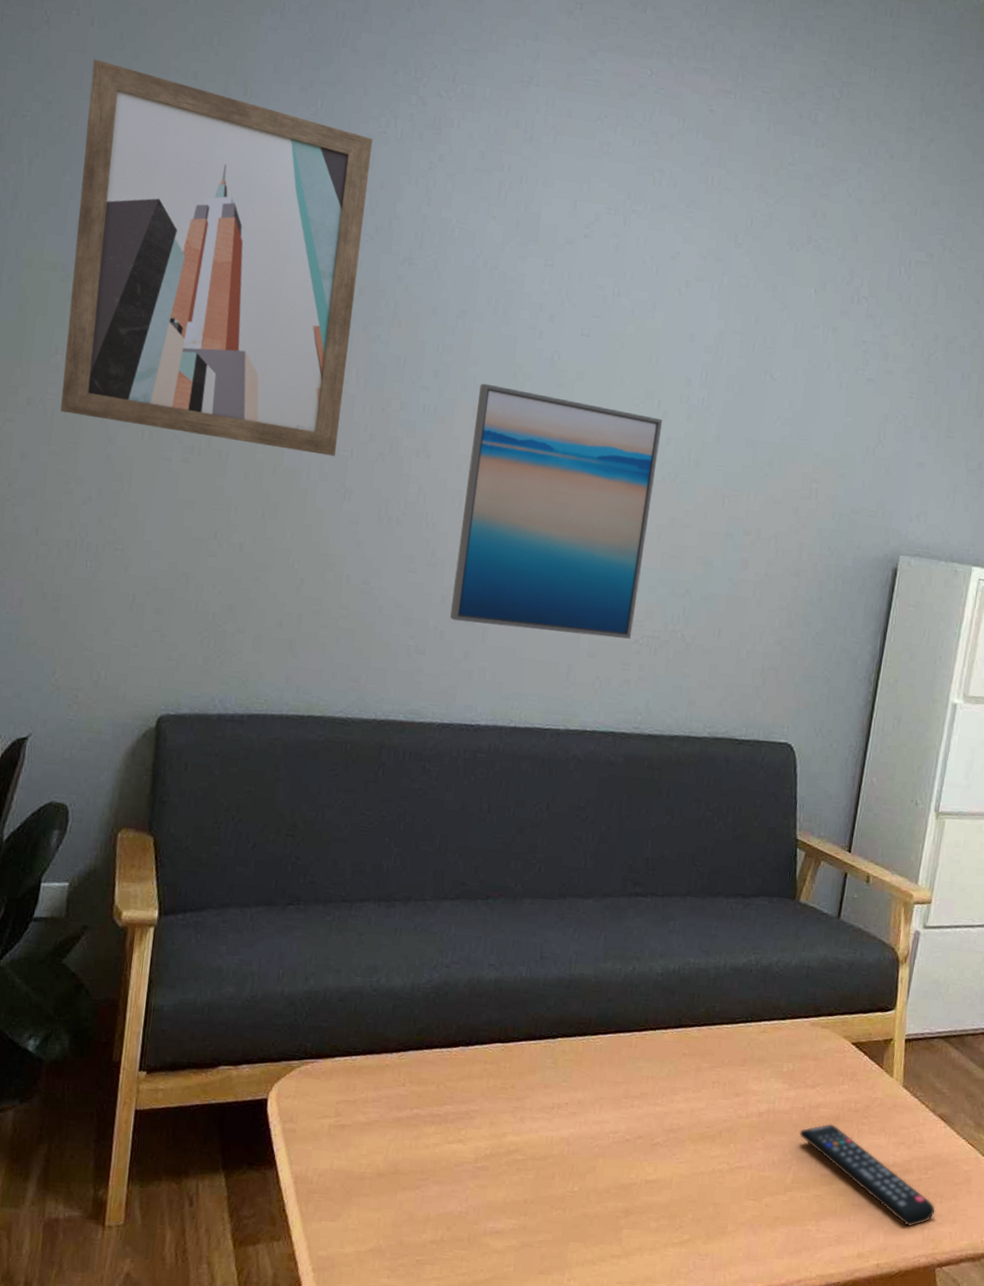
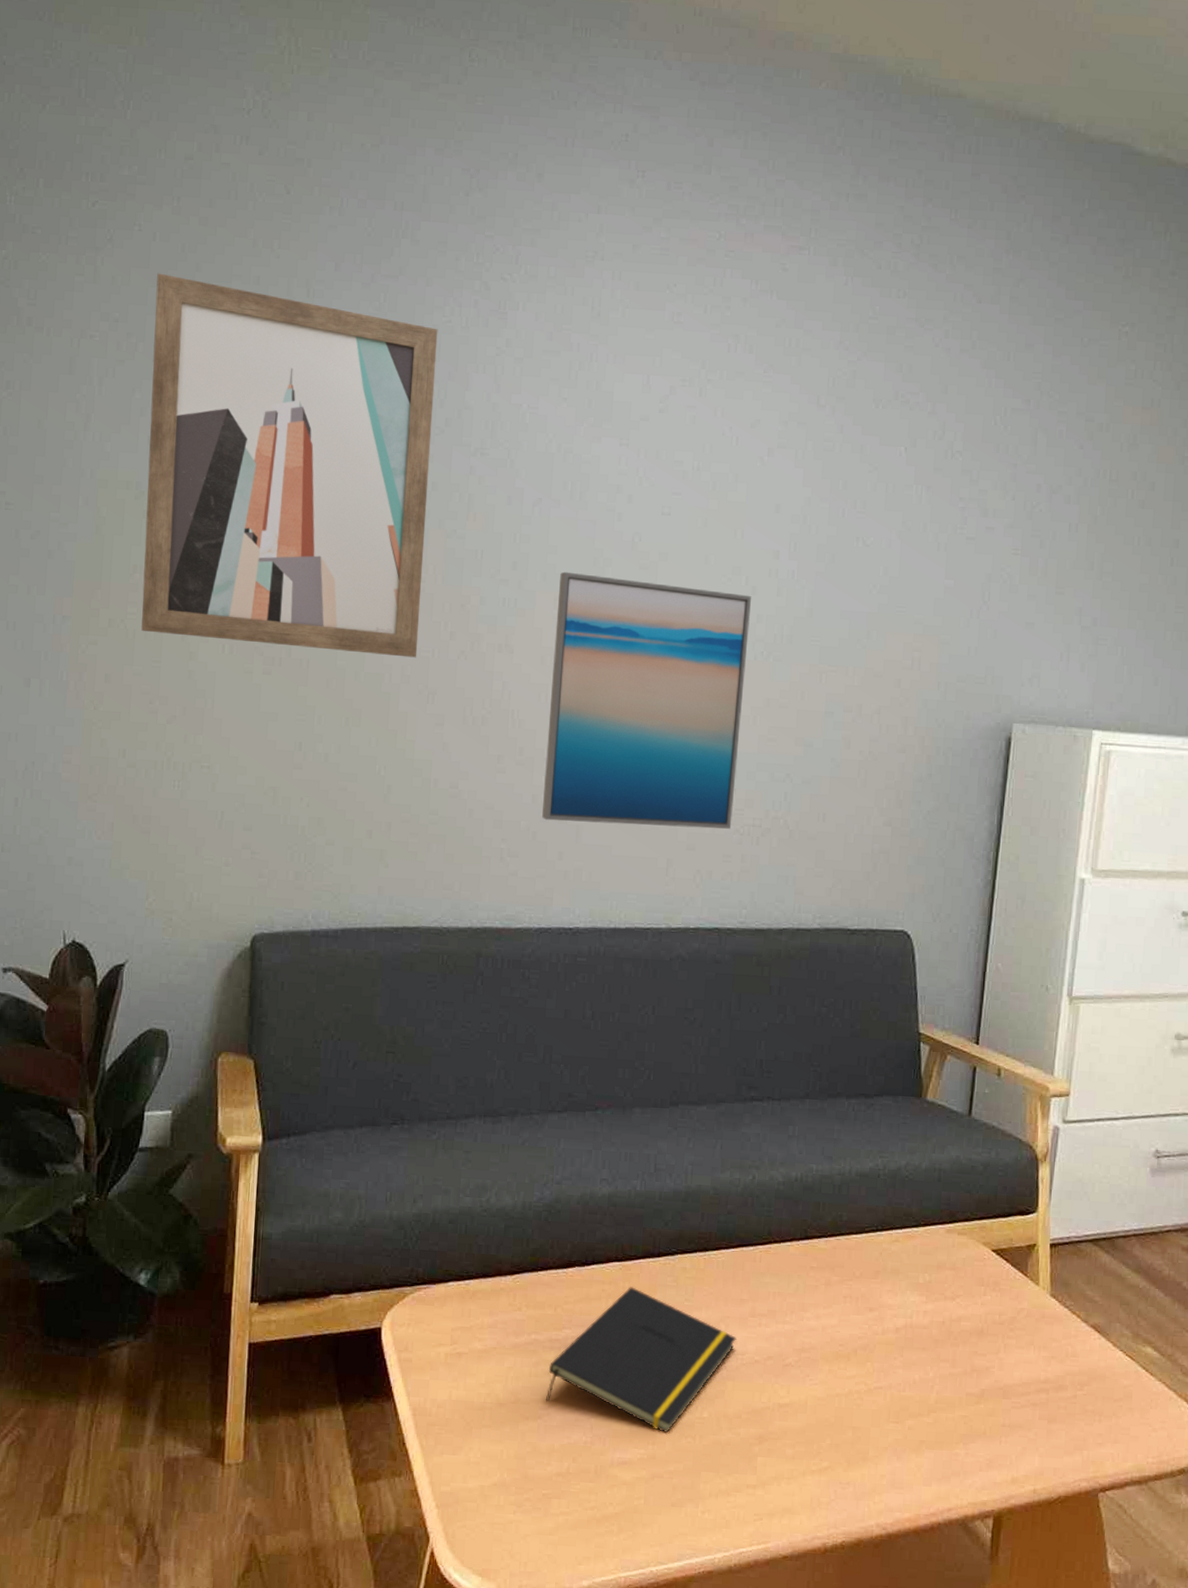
notepad: none [423,1067,610,1206] -> present [545,1287,736,1434]
remote control: present [798,1123,936,1227] -> none [940,1338,1095,1448]

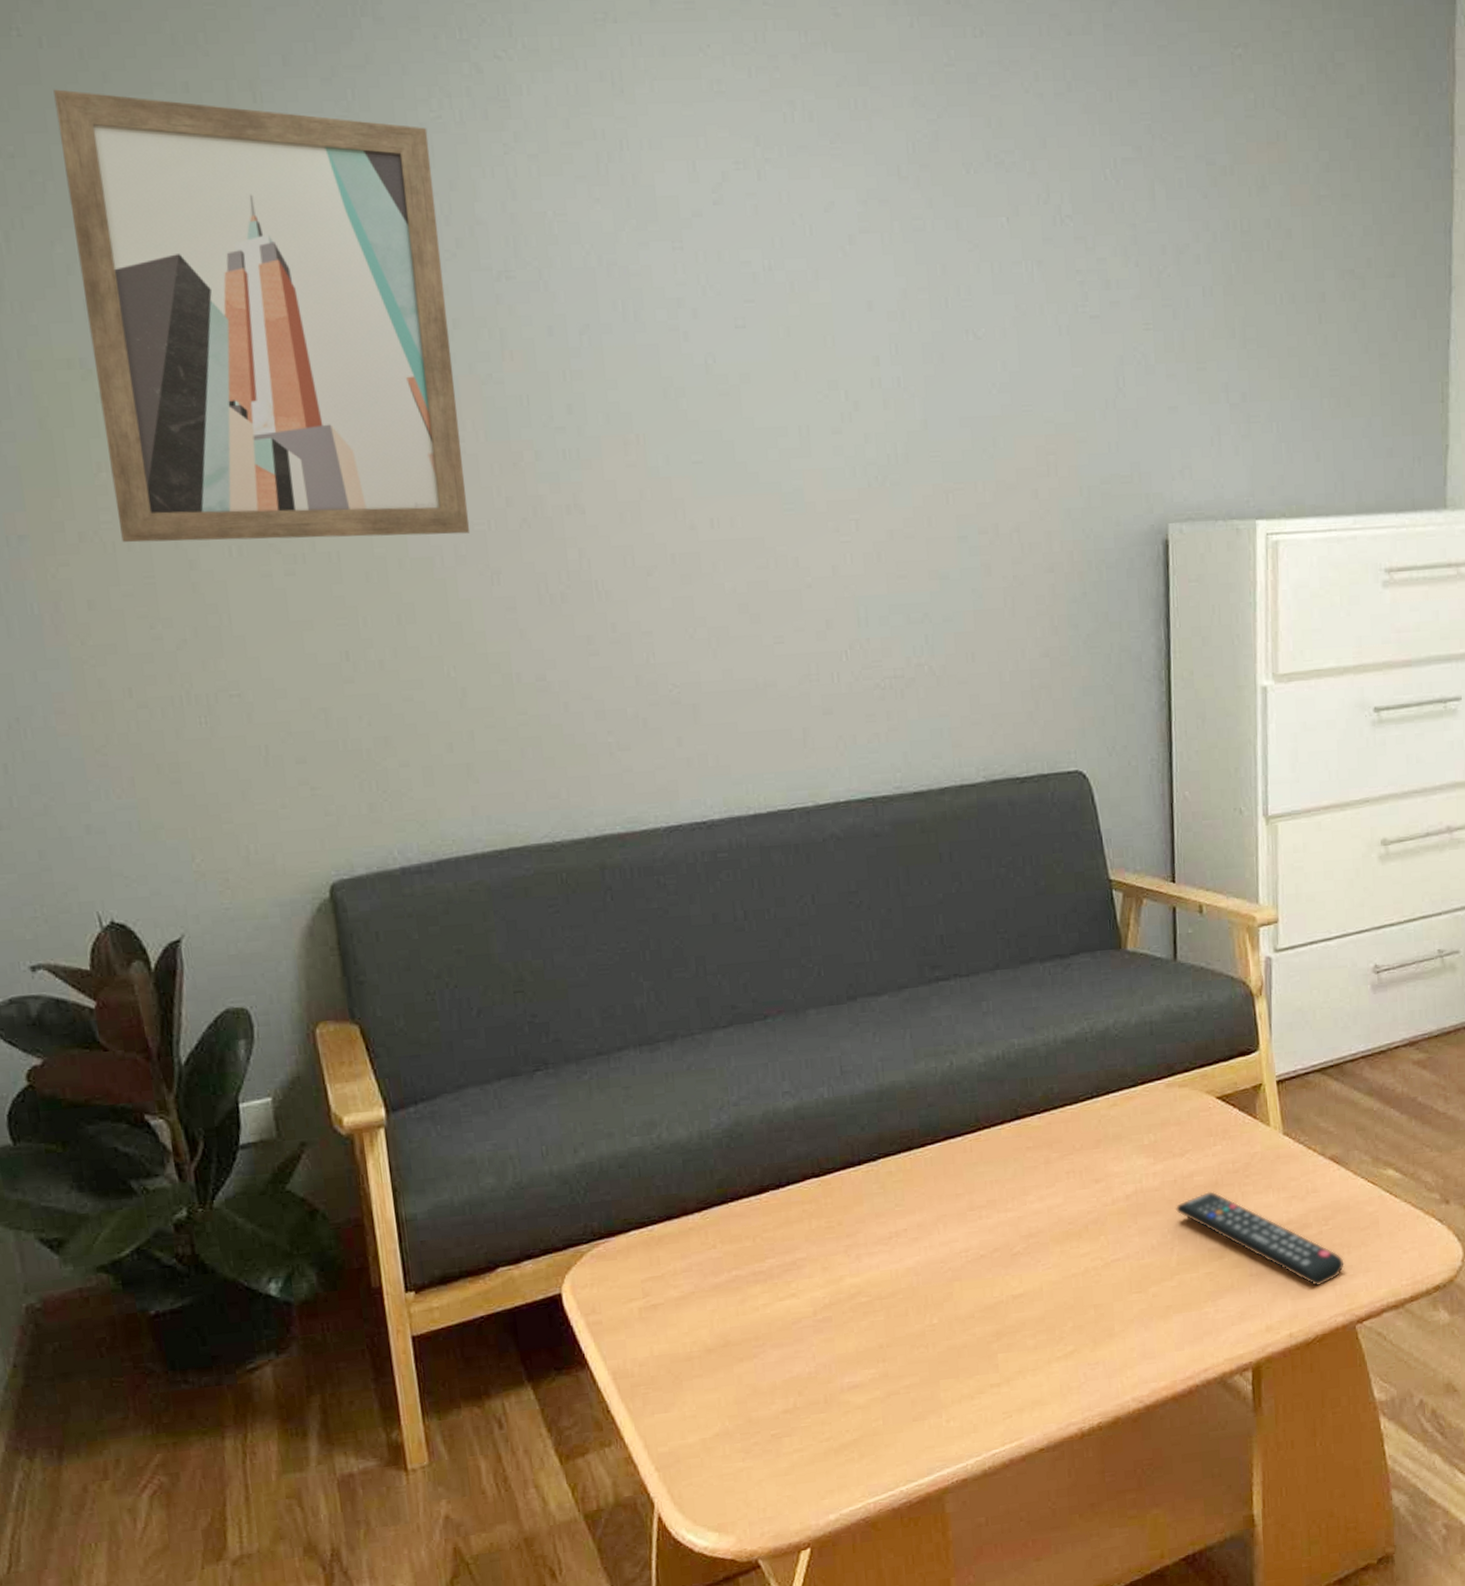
wall art: present [542,571,752,829] -> none [626,409,871,703]
notepad: present [545,1287,736,1434] -> none [756,1201,957,1348]
remote control: none [940,1338,1095,1448] -> present [1175,1191,1345,1287]

